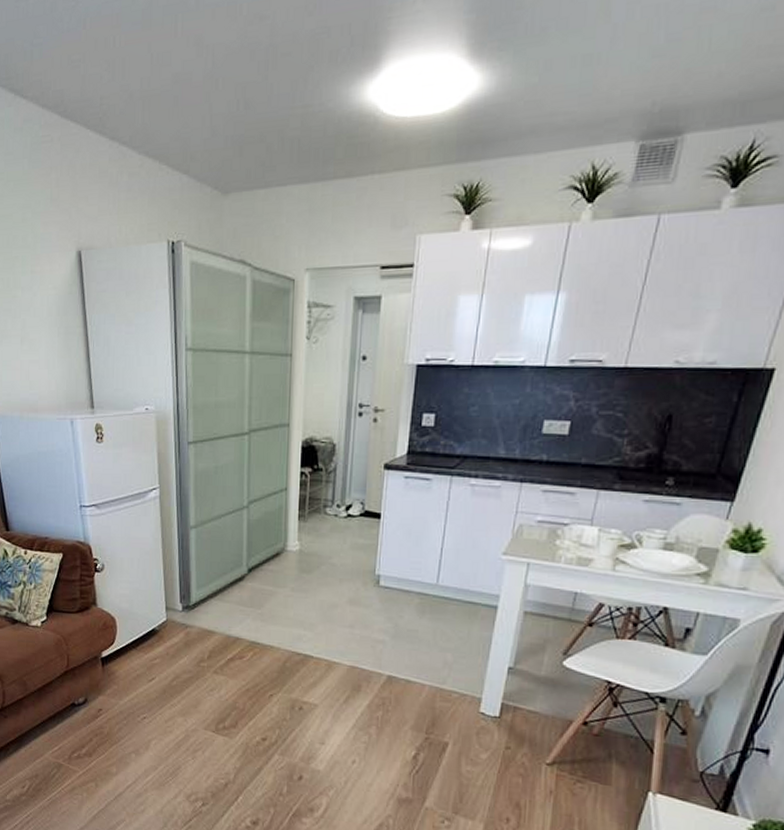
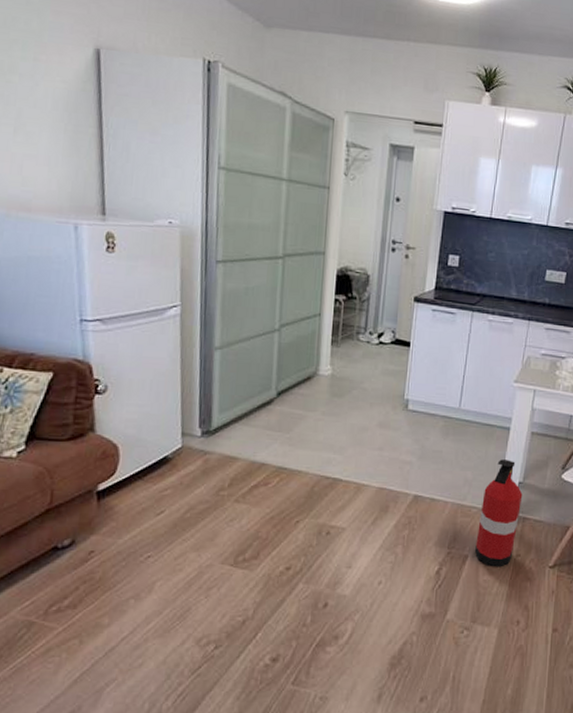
fire extinguisher: none [457,641,513,759] -> present [475,459,523,567]

